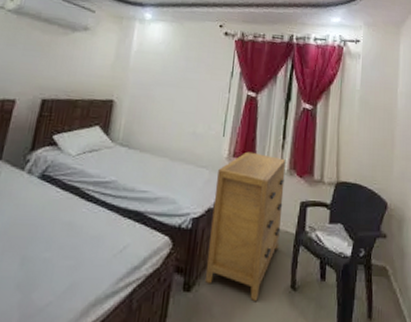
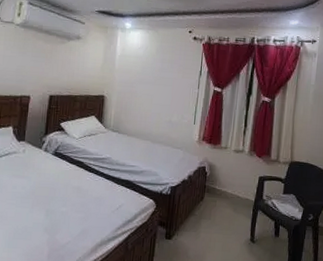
dresser: present [204,151,286,302] -> none [182,136,247,249]

